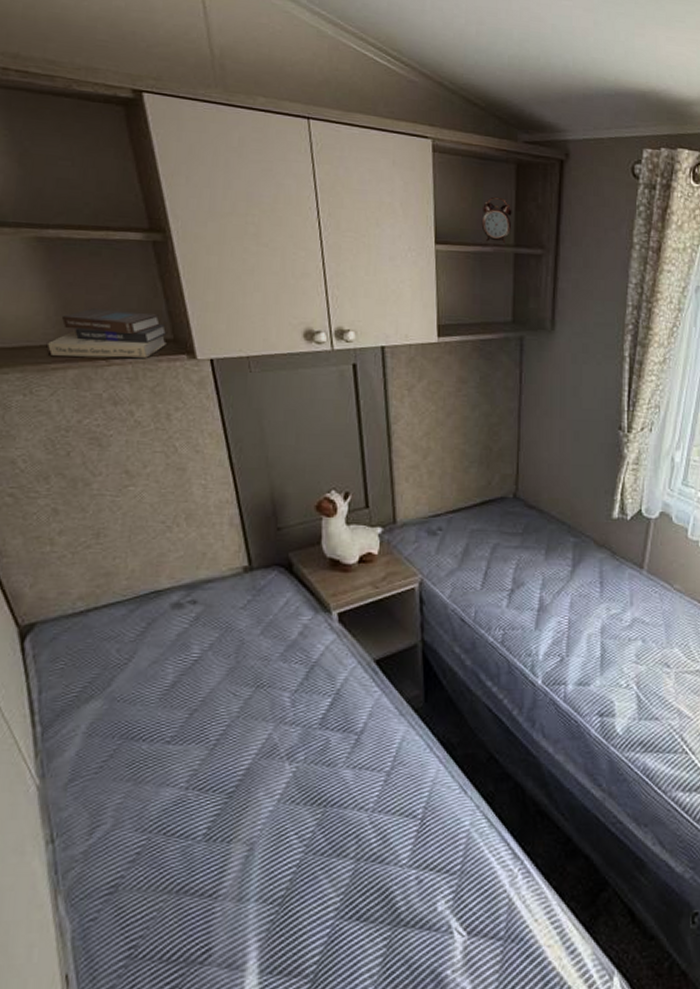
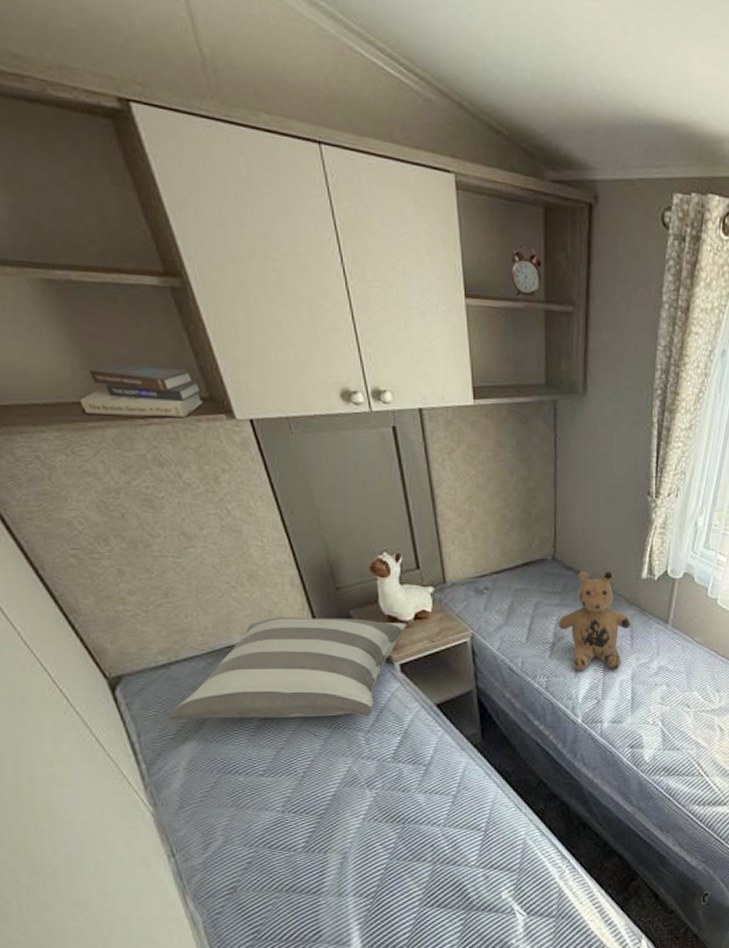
pillow: none [74,559,350,675] -> present [167,616,407,720]
teddy bear: none [517,510,601,623] -> present [558,571,631,671]

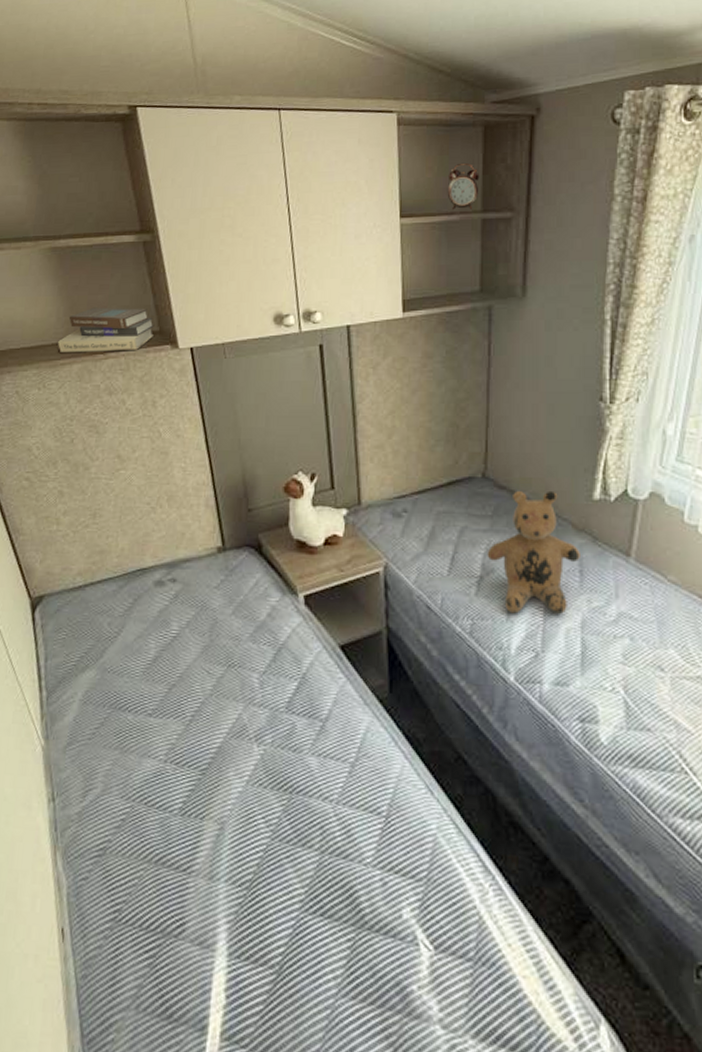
pillow: present [167,616,407,720] -> none [74,539,316,656]

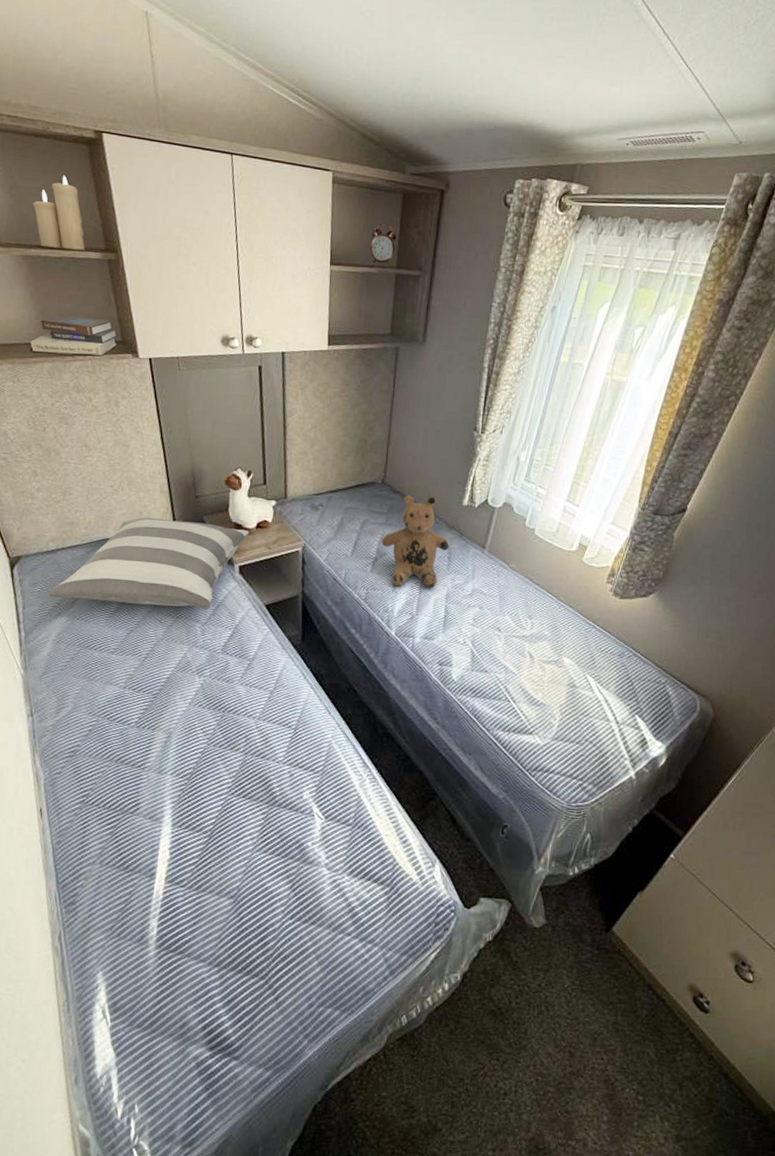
candle: none [62,157,119,236] -> present [33,175,85,251]
pillow: none [74,539,316,656] -> present [47,517,250,611]

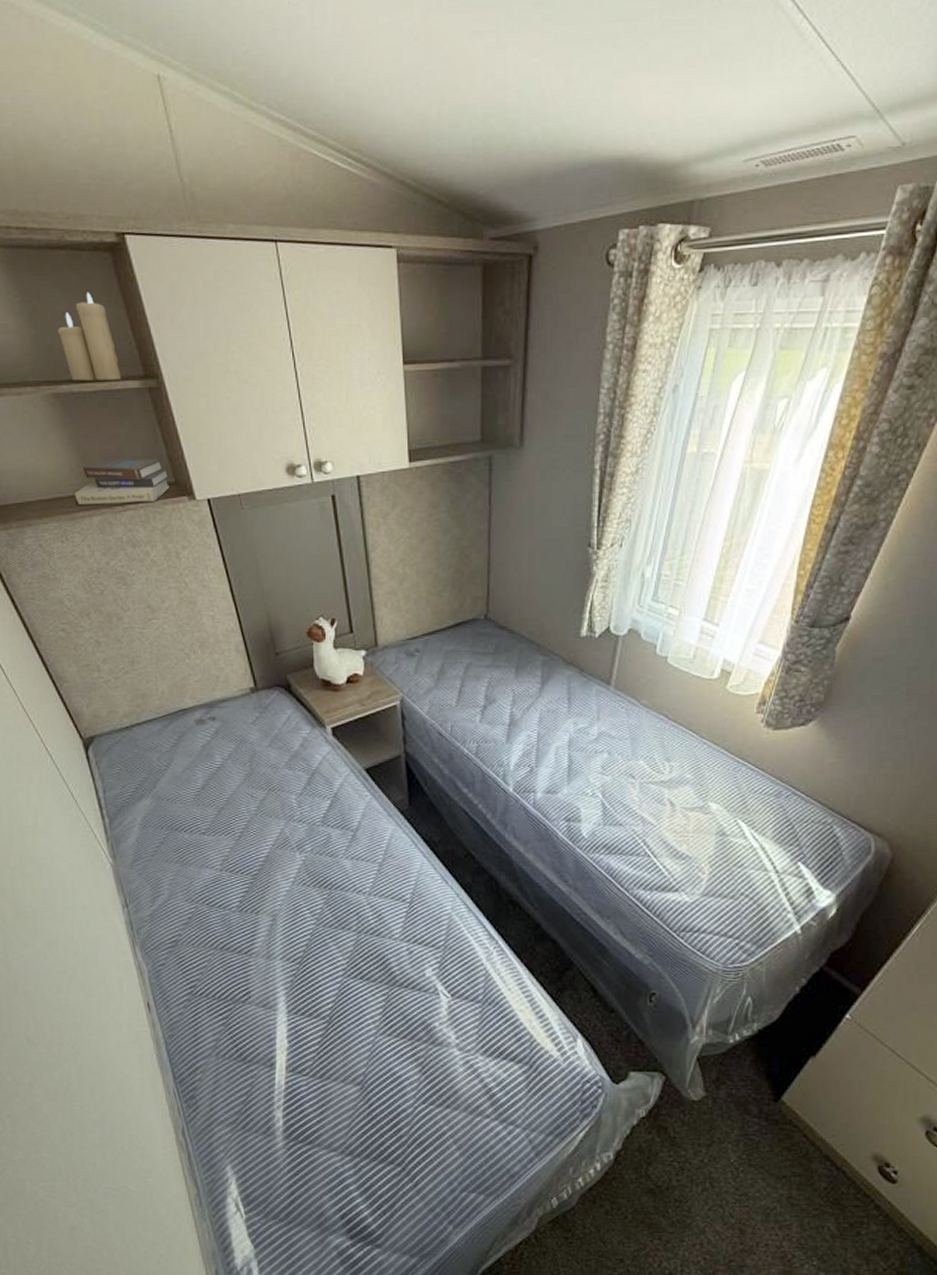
pillow: present [47,517,250,611] -> none [127,681,340,780]
alarm clock: present [369,223,397,265] -> none [448,305,479,357]
teddy bear: present [381,495,450,589] -> none [489,629,569,736]

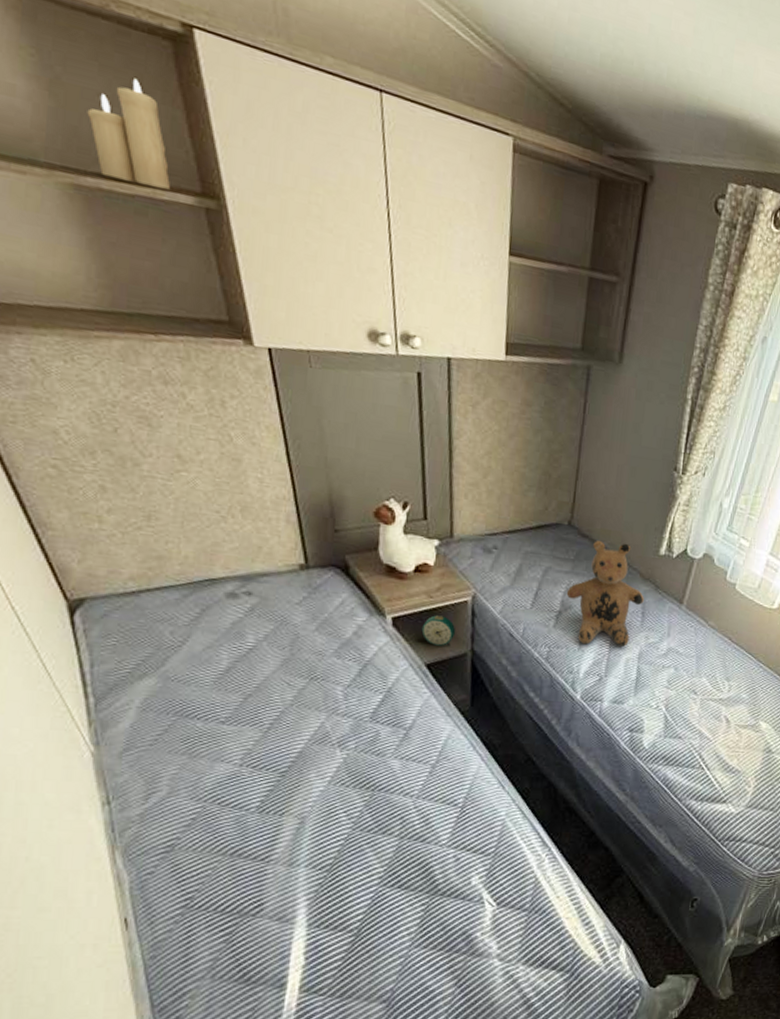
books: present [75,457,170,504] -> none [90,274,222,339]
alarm clock: none [358,722,389,750] -> present [421,615,456,647]
teddy bear: none [489,629,569,736] -> present [566,541,644,648]

